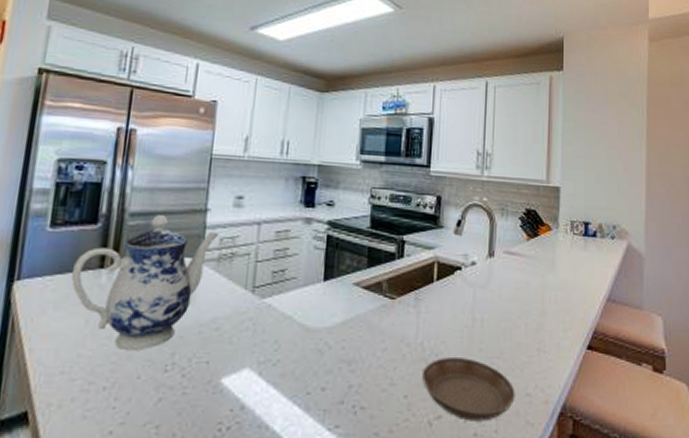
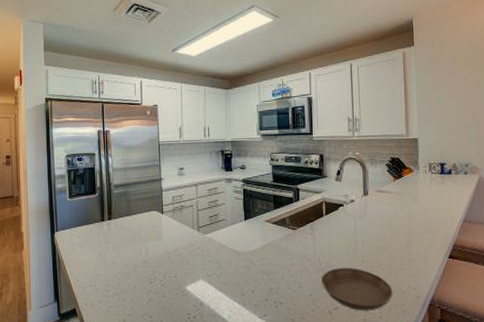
teapot: present [71,215,219,350] -> none [86,185,171,270]

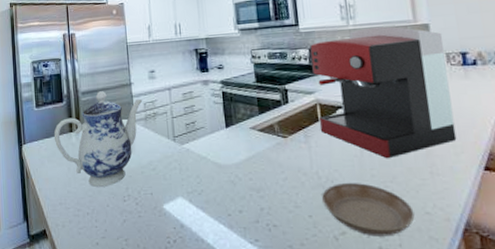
teapot: none [86,185,171,270] -> present [54,91,143,187]
coffee maker: none [320,138,431,248] -> present [309,26,457,158]

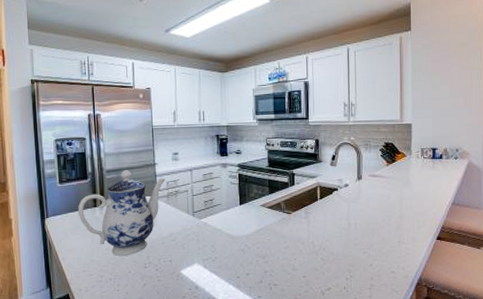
coffee maker: present [309,26,457,158] -> none [315,123,421,230]
saucer: present [322,183,415,237] -> none [315,250,383,291]

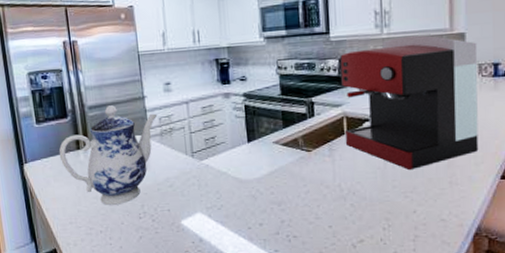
coffee maker: none [315,123,421,230] -> present [339,35,479,169]

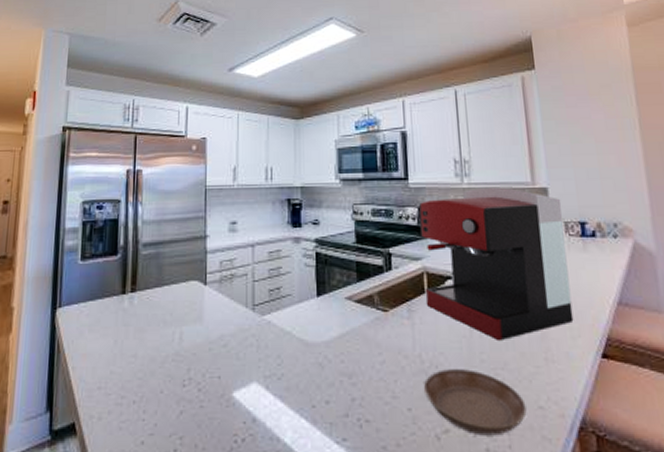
teapot: present [59,105,158,205] -> none [100,244,219,366]
saucer: none [343,194,430,243] -> present [424,369,527,436]

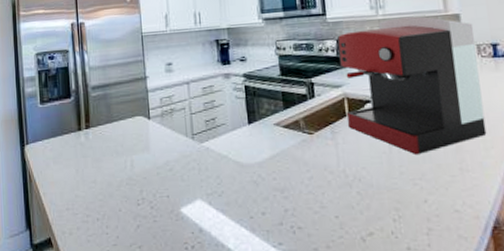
saucer: present [424,369,527,436] -> none [349,181,444,237]

